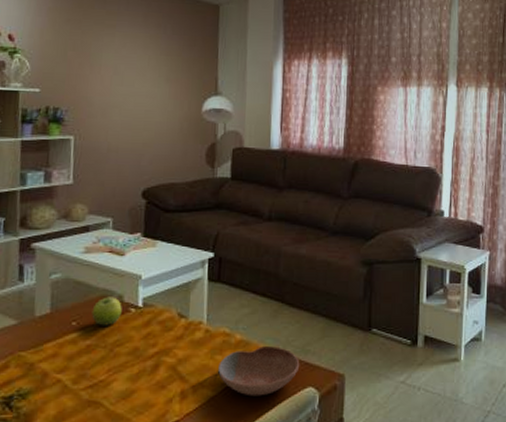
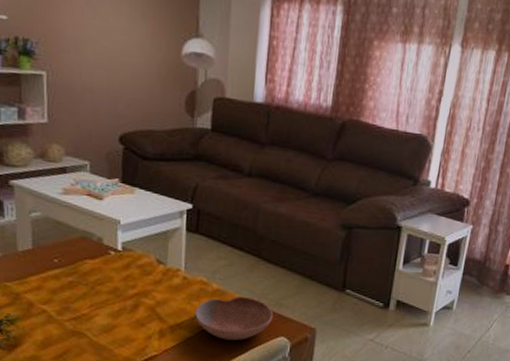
fruit: present [91,297,122,326] -> none [72,238,102,266]

